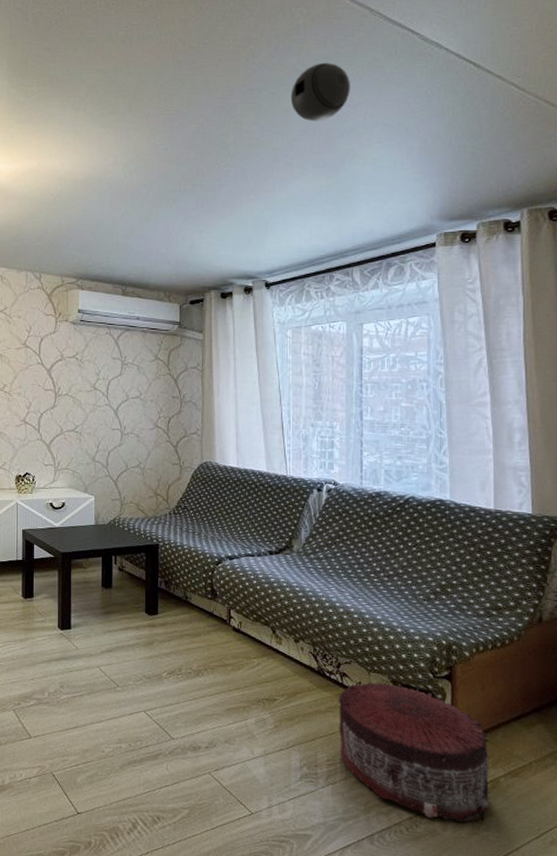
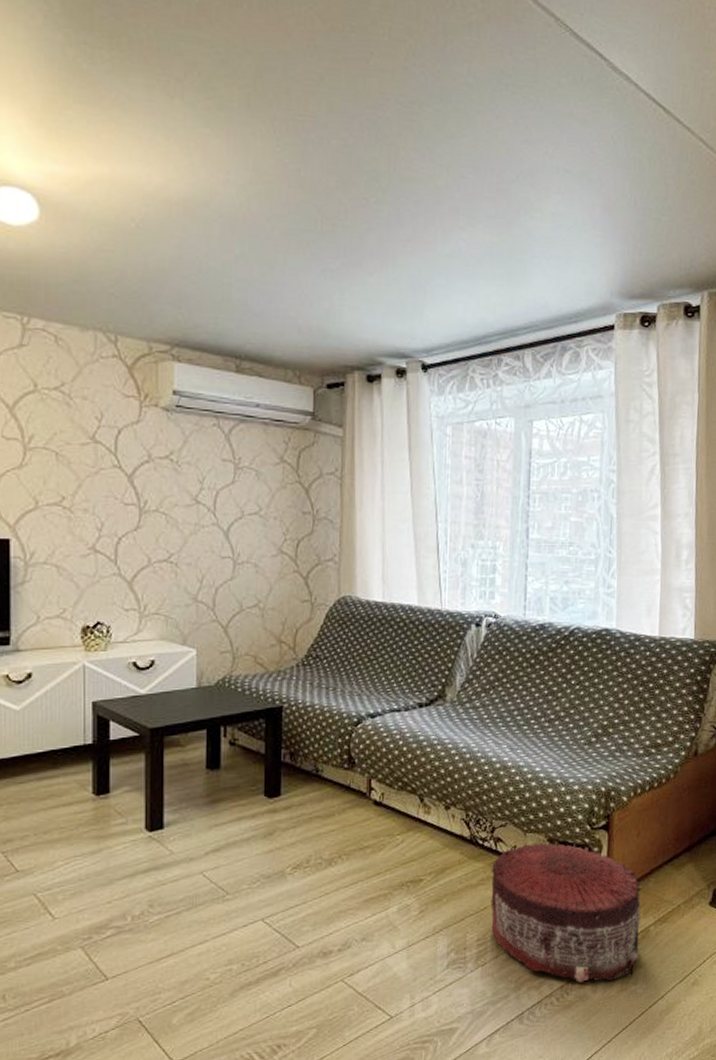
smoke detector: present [290,62,350,122] -> none [458,78,529,158]

